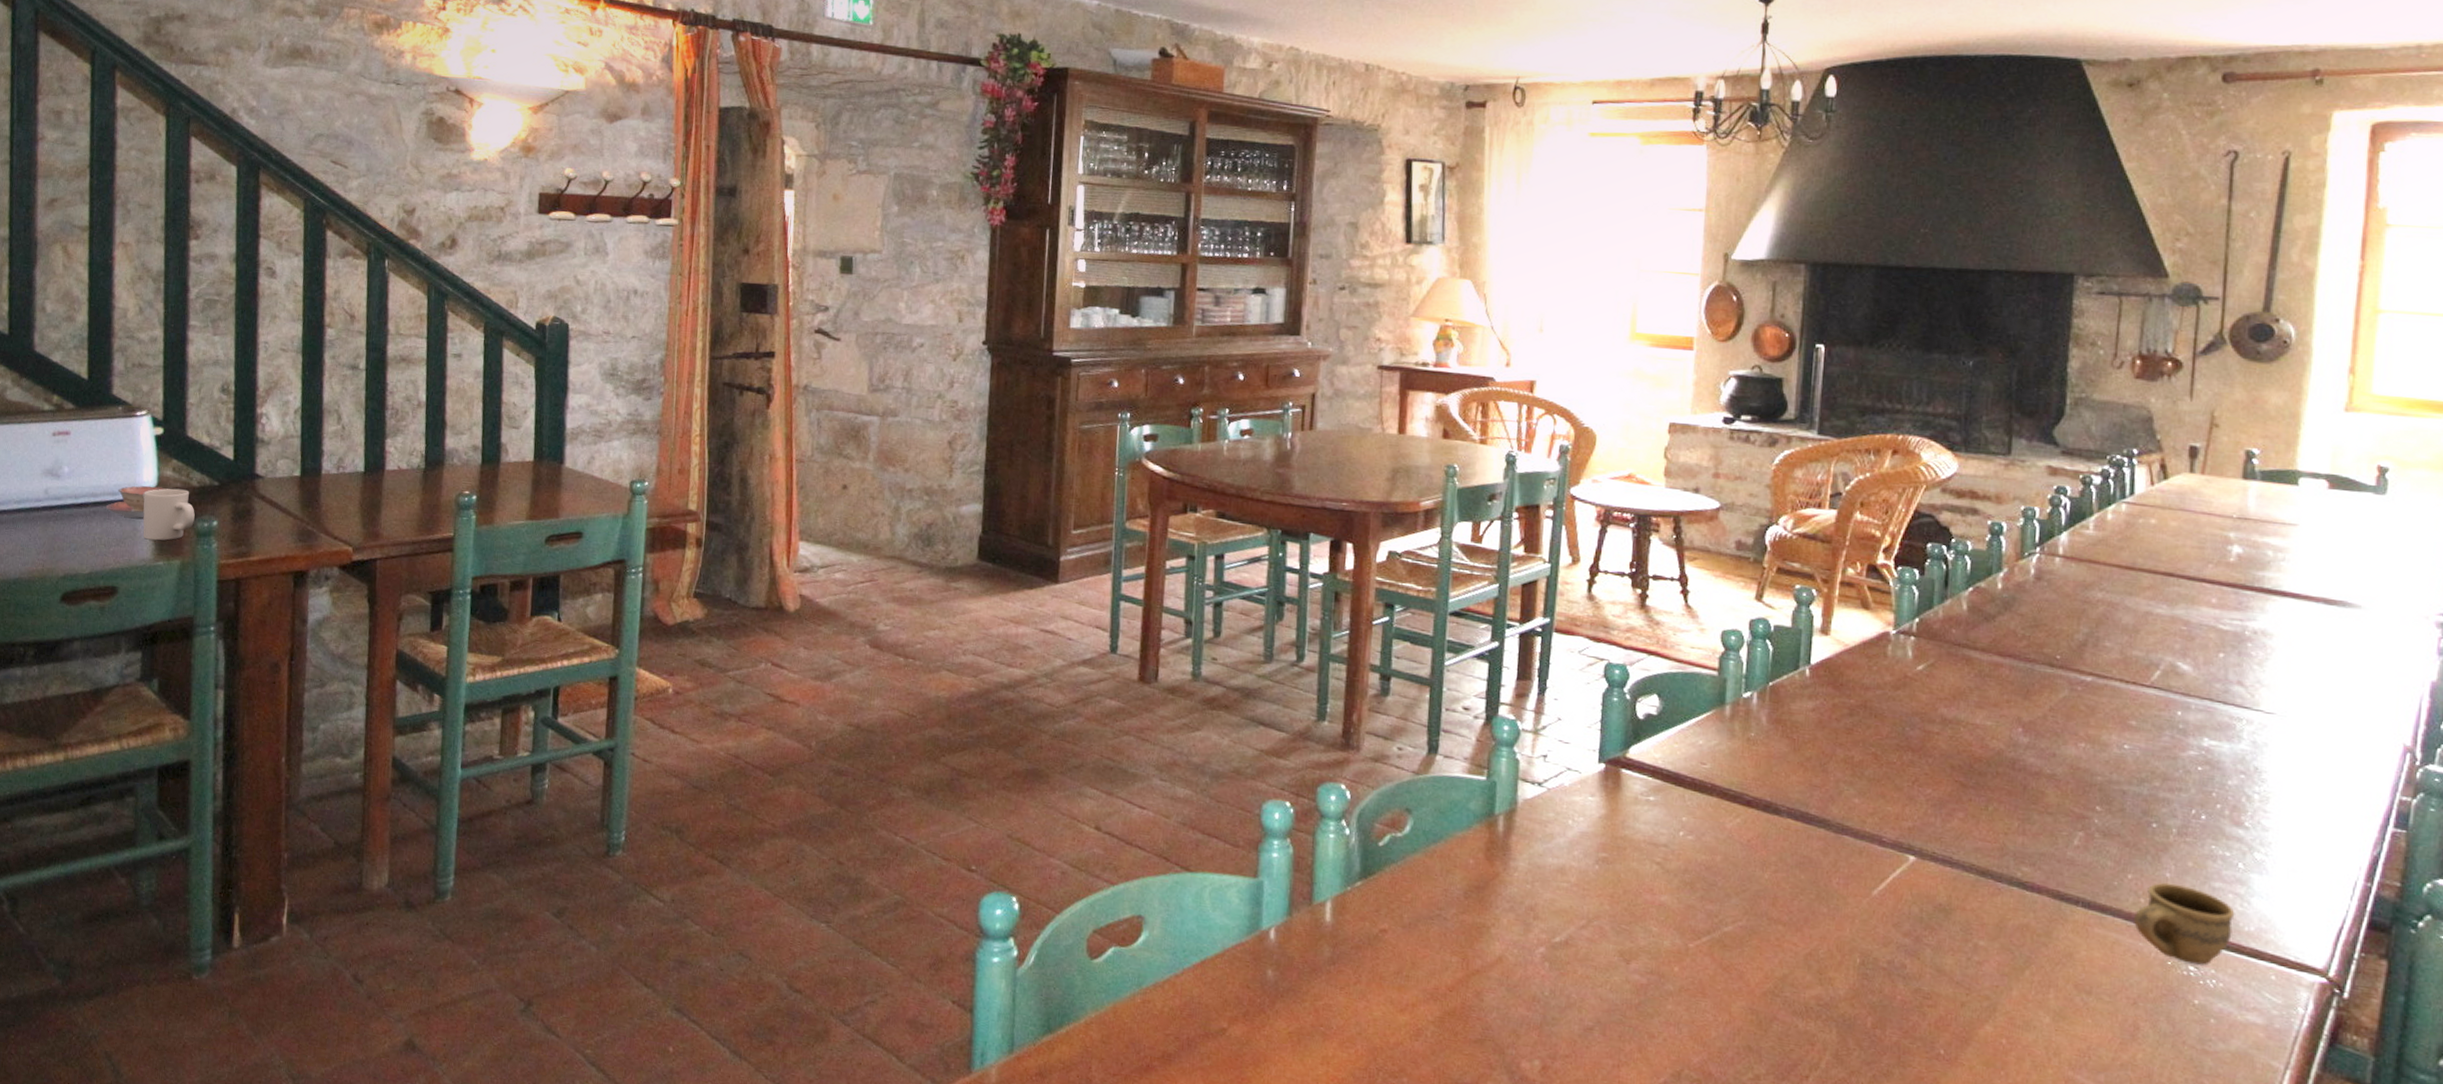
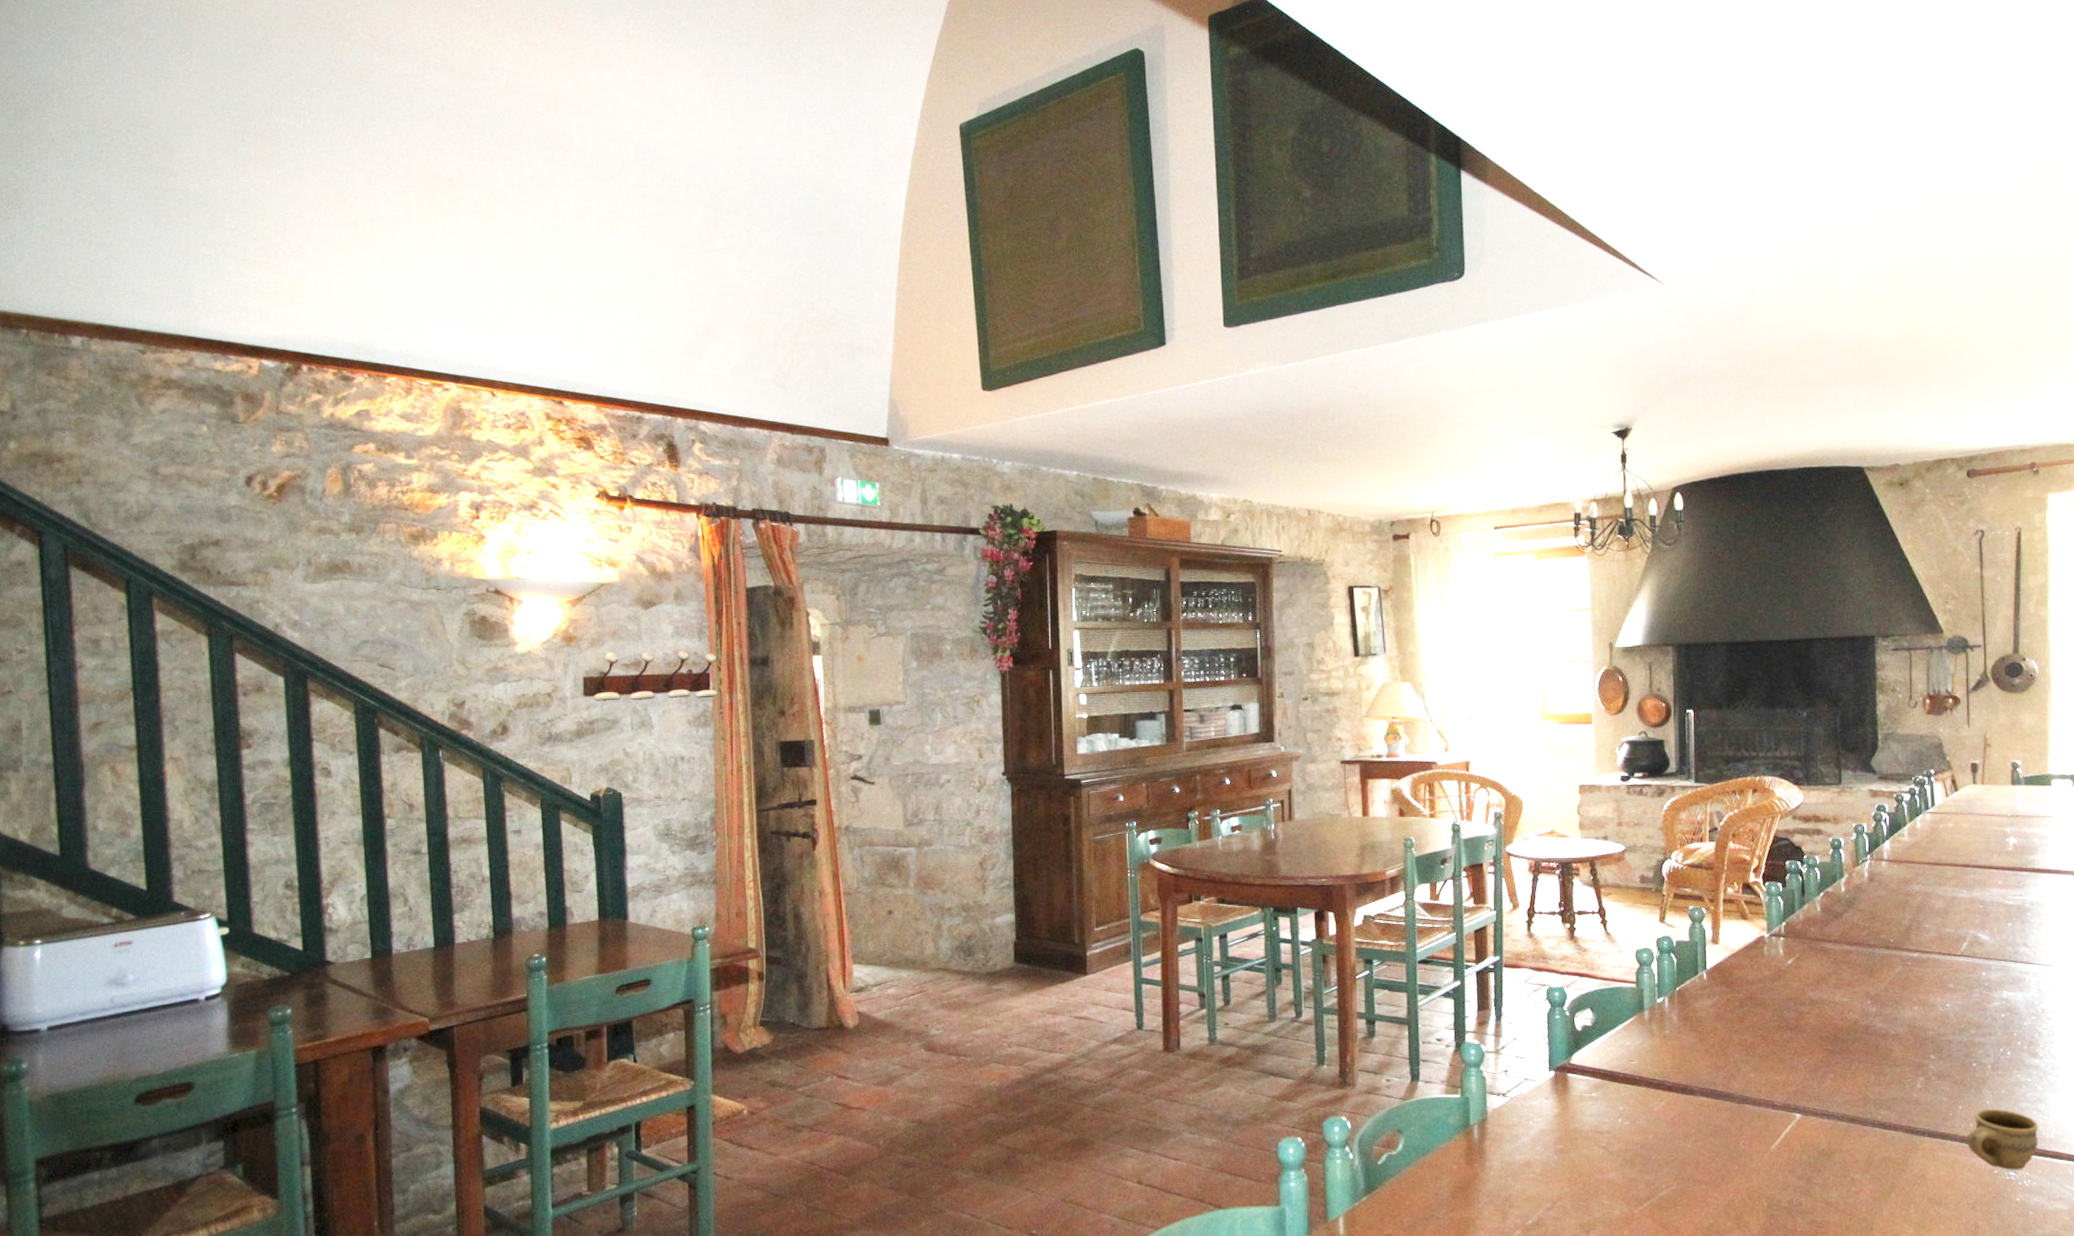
teacup: present [105,485,169,519] -> none [175,983,239,1017]
mug: present [143,488,195,541] -> none [213,983,267,1034]

